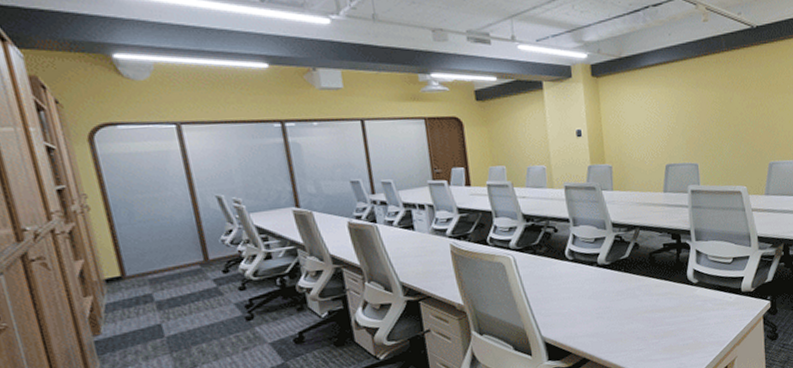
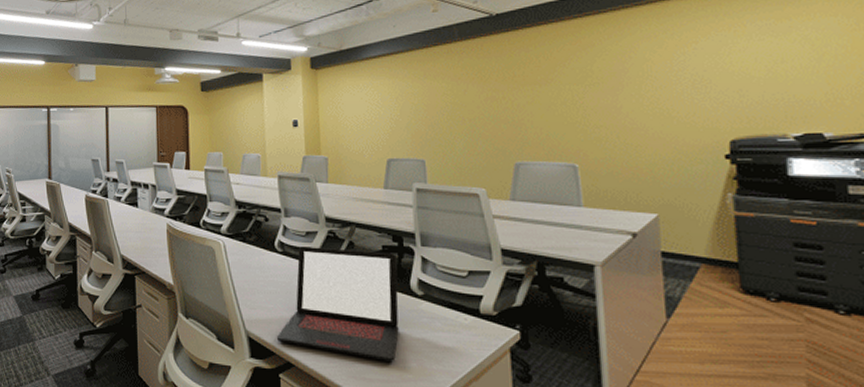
laptop: none [572,249,679,343] -> present [277,246,399,361]

